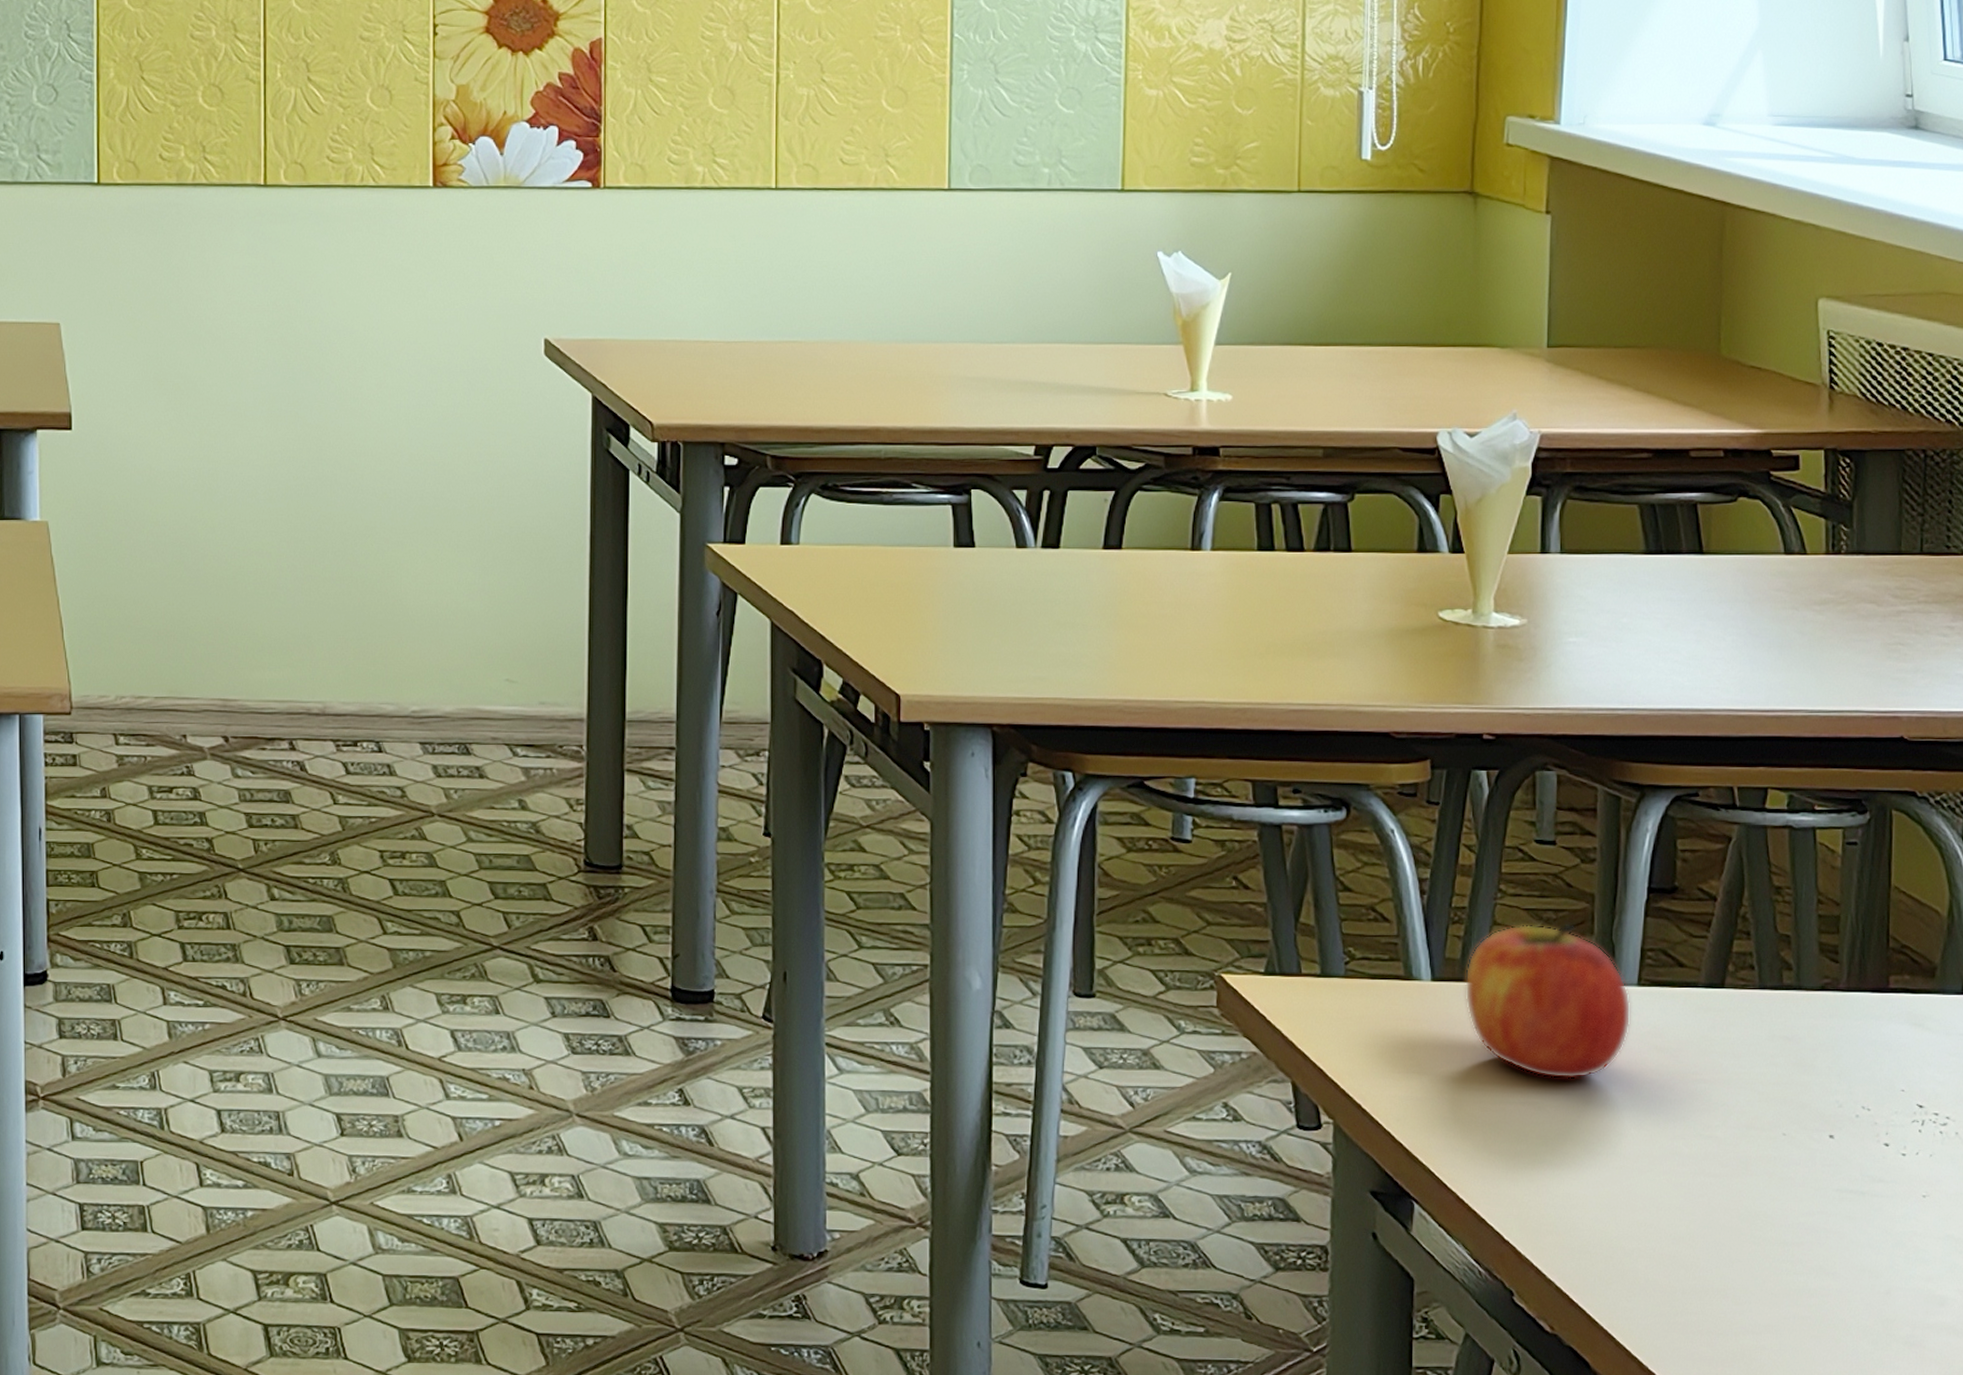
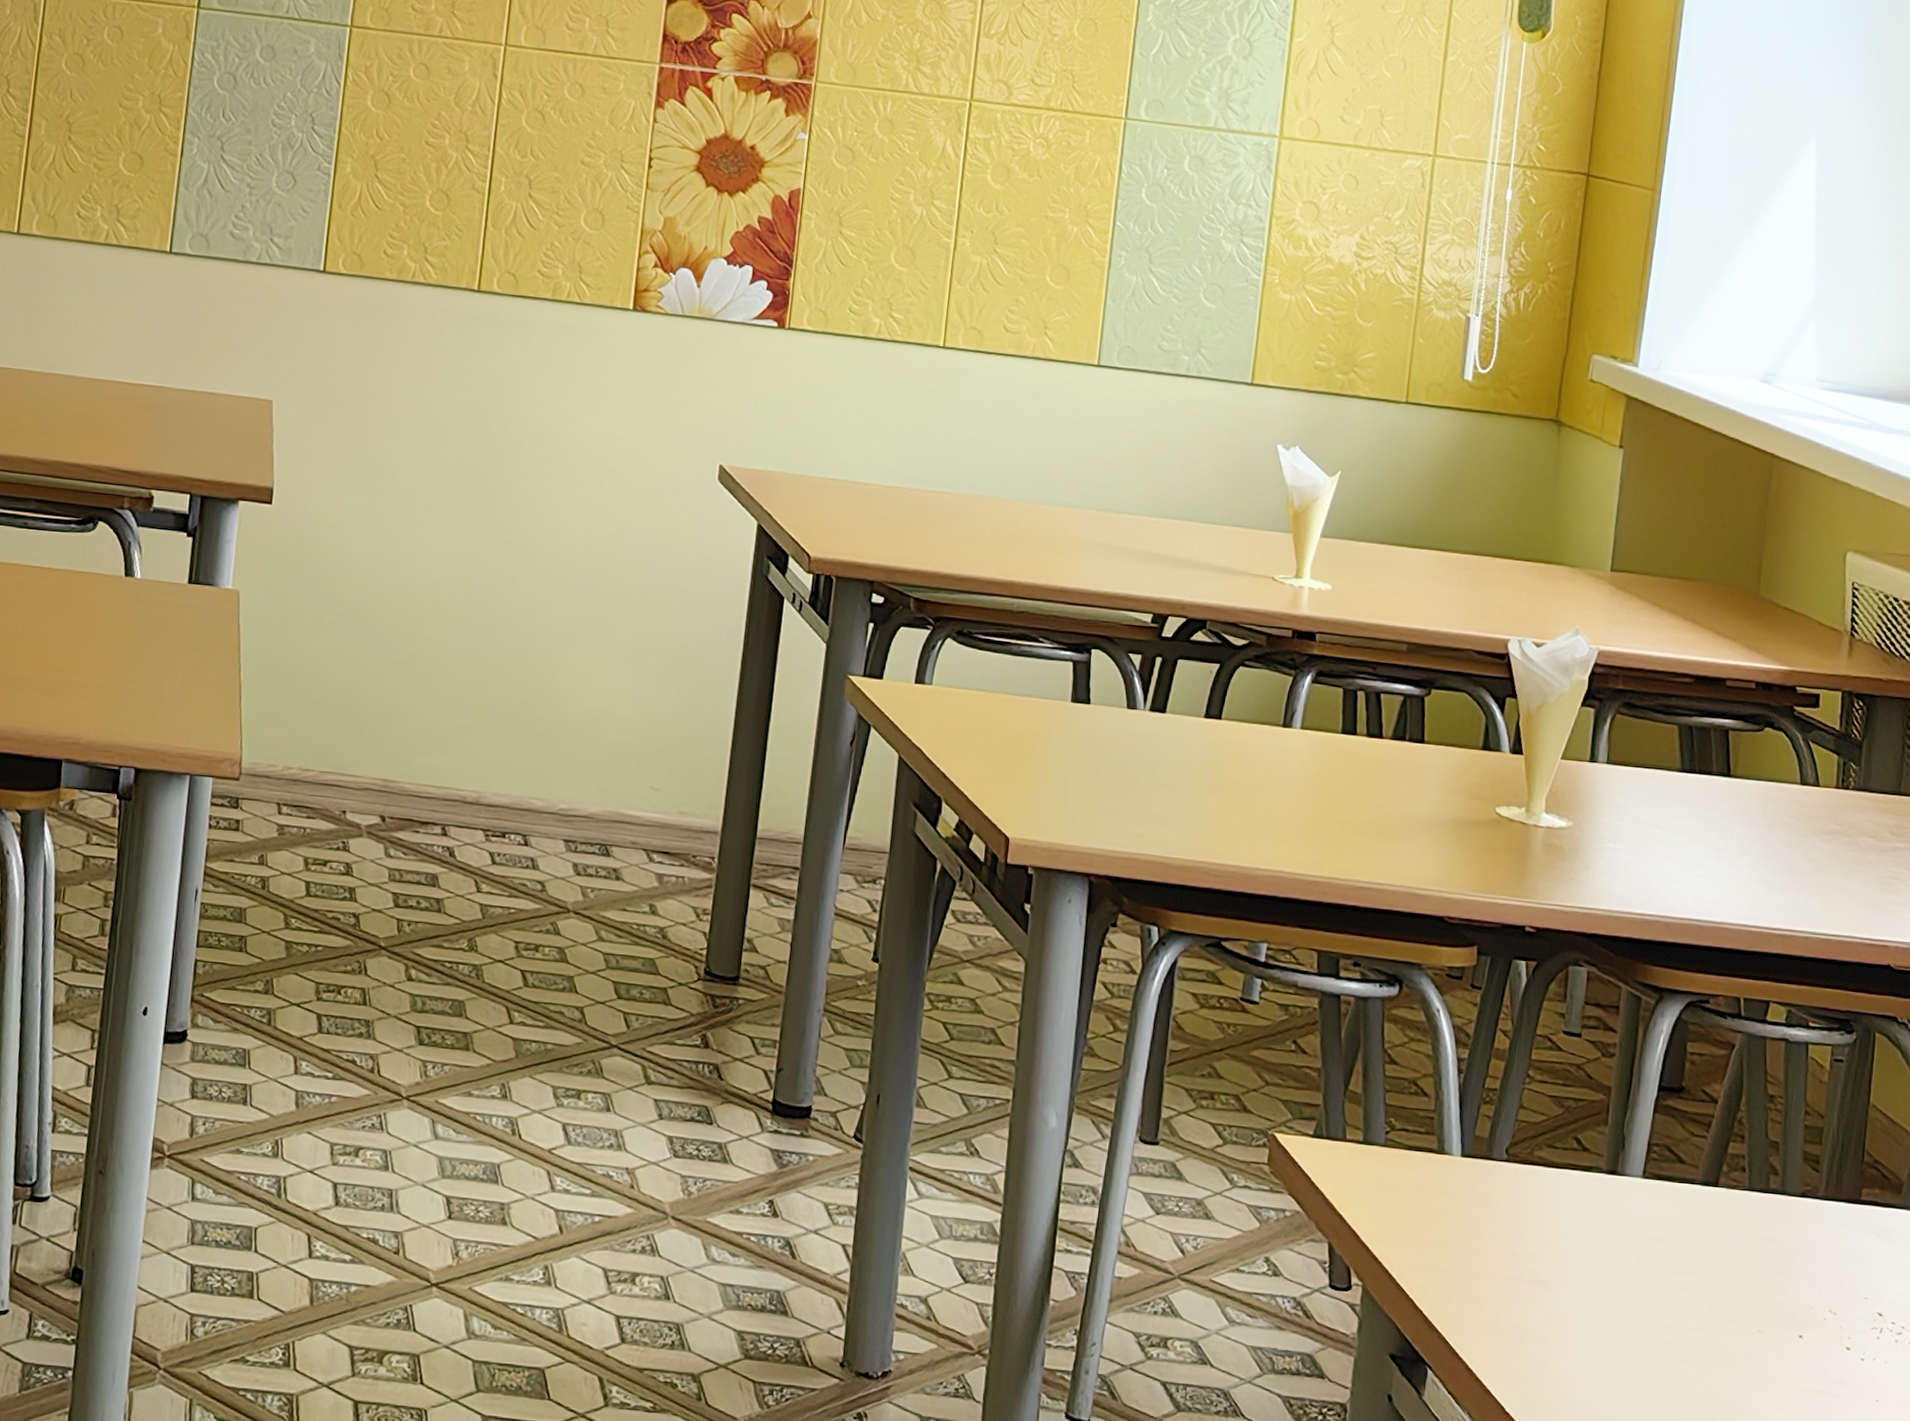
apple: present [1465,923,1631,1080] -> none [1489,1110,1635,1263]

